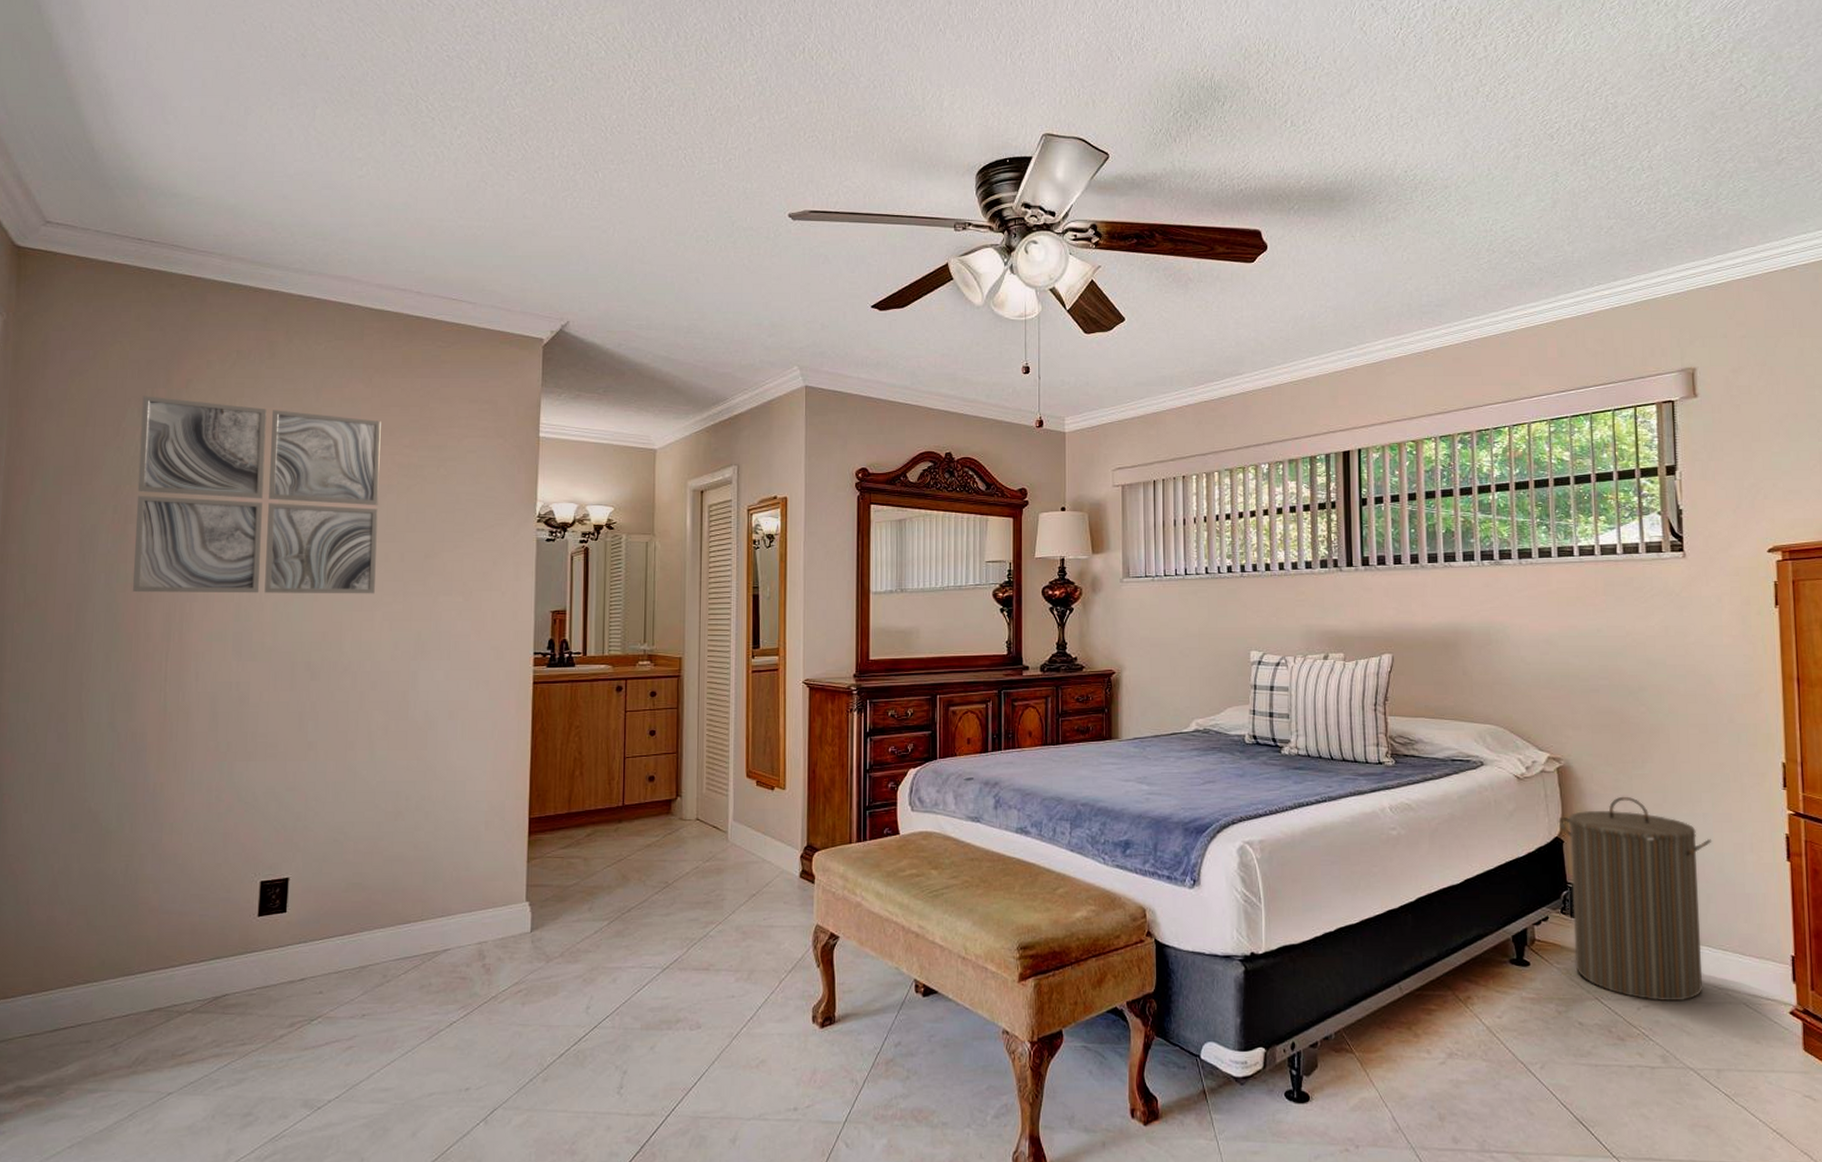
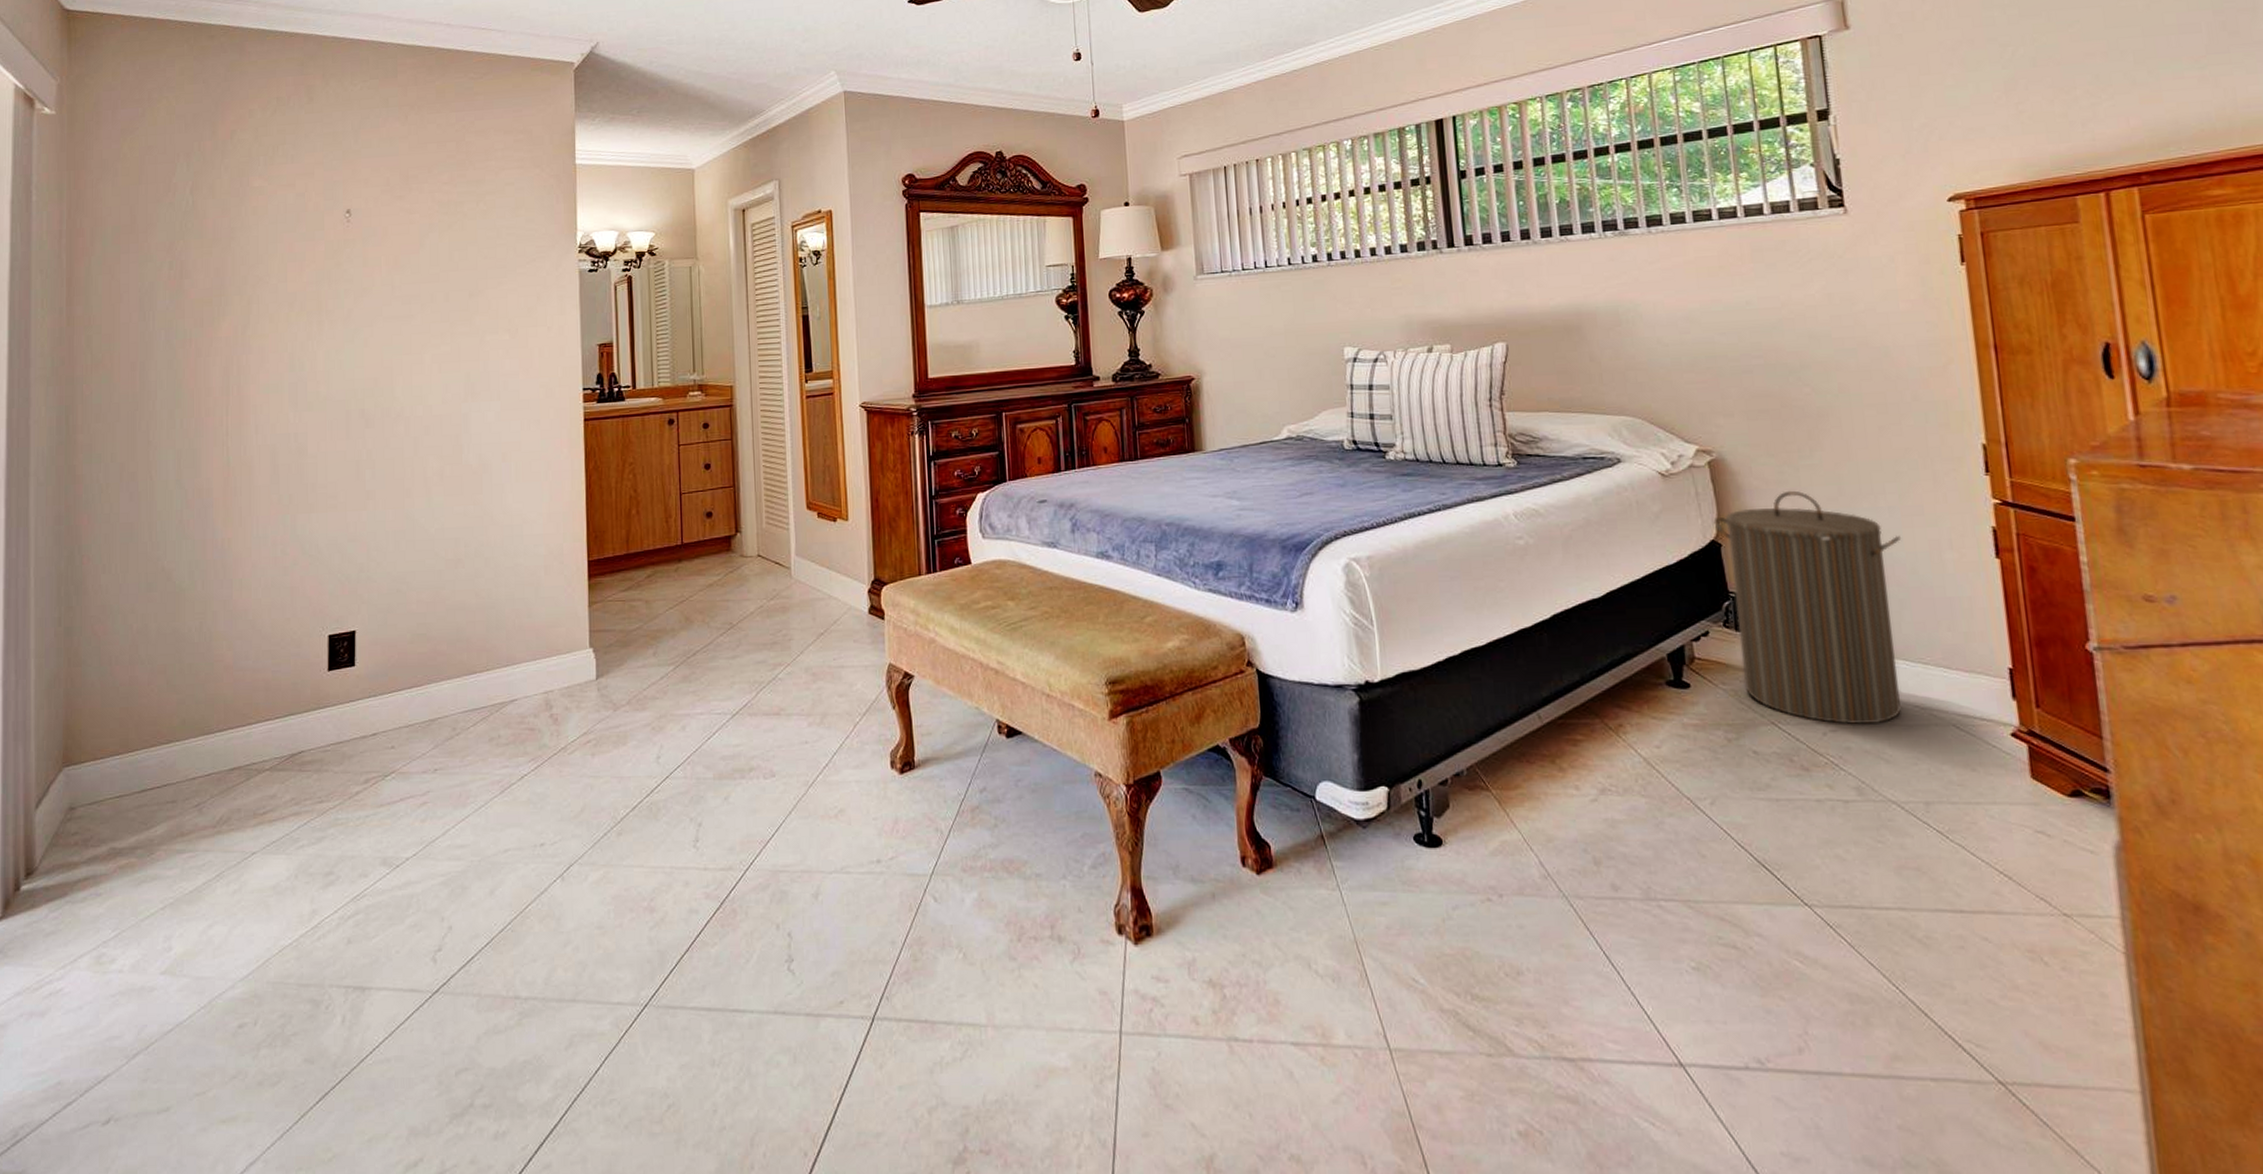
wall art: present [133,396,381,594] -> none [190,149,422,348]

